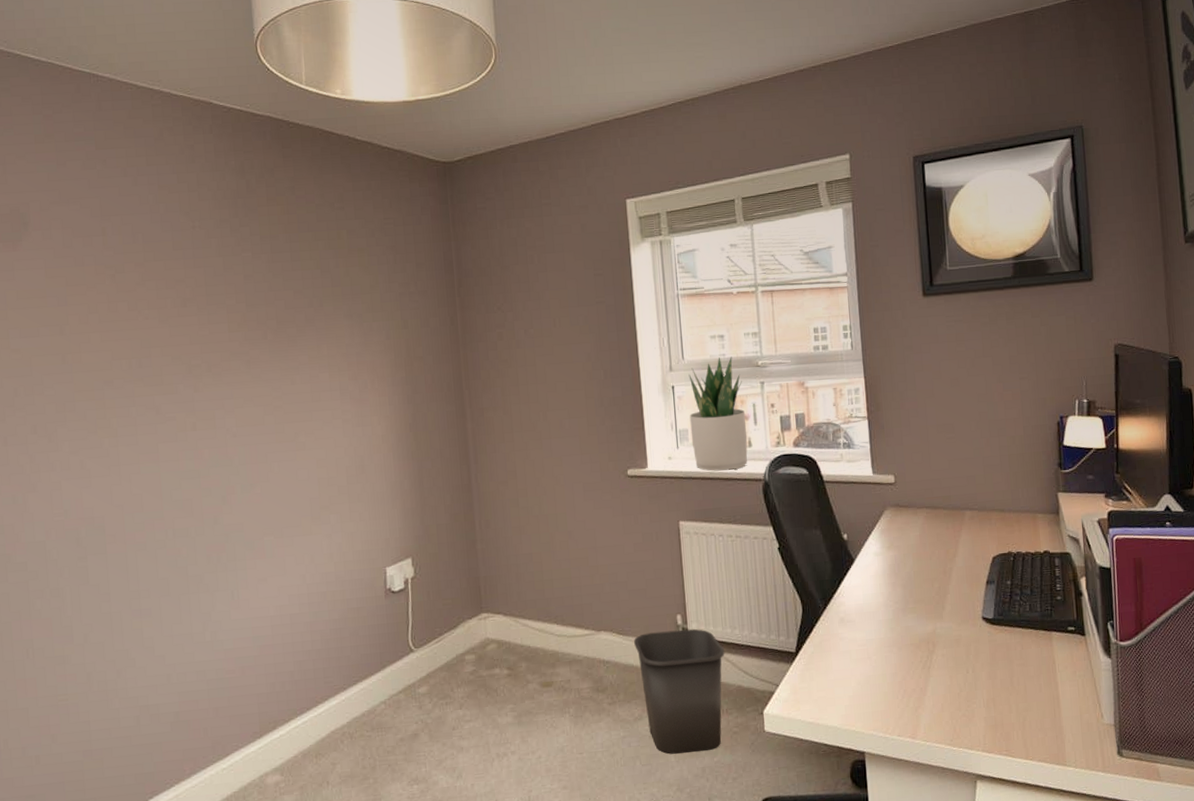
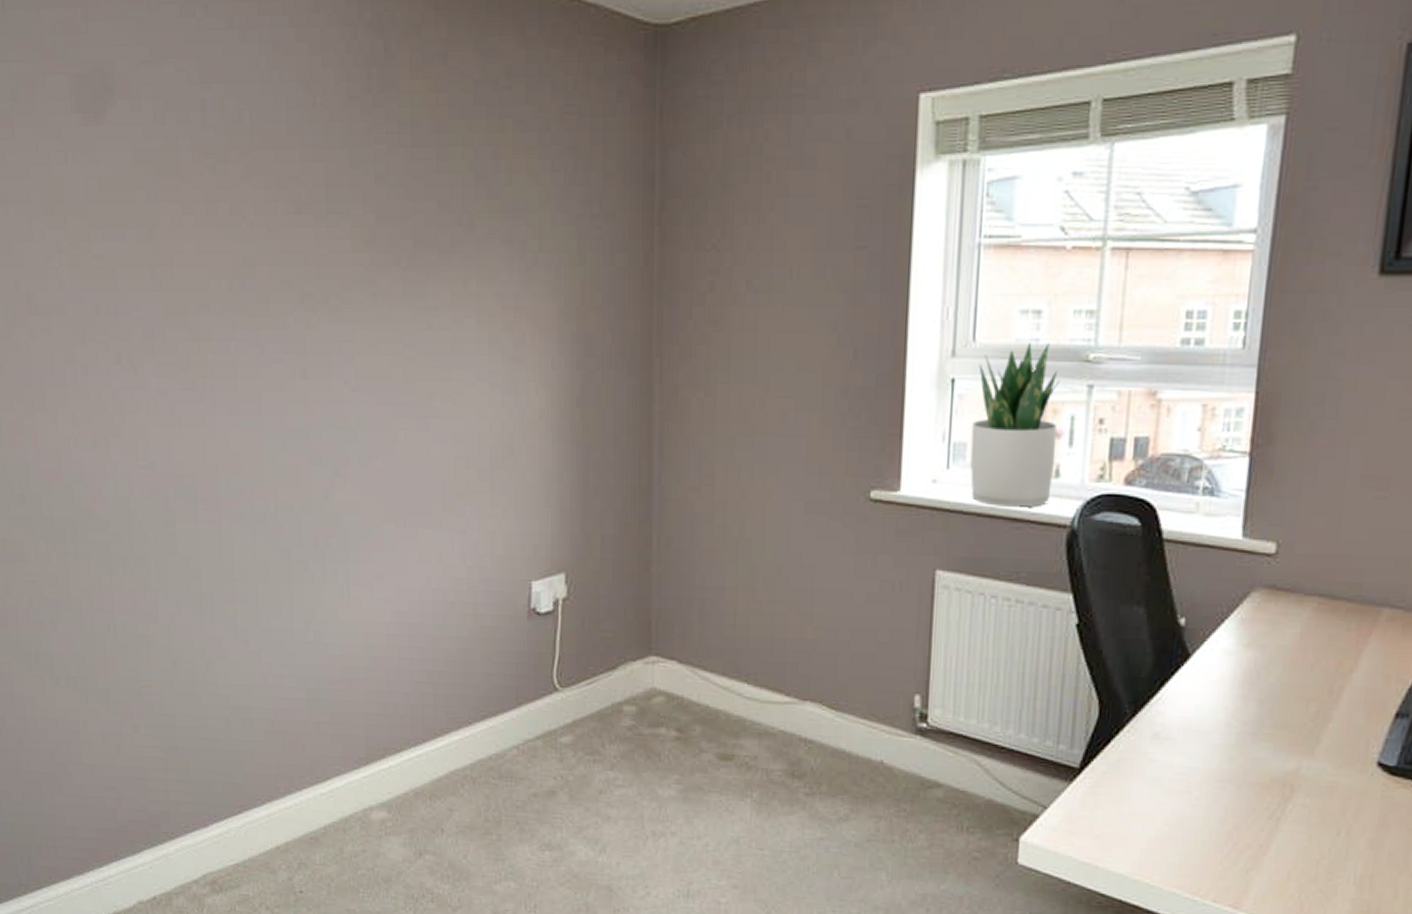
waste bin: present [634,628,725,754] -> none [850,712,977,874]

